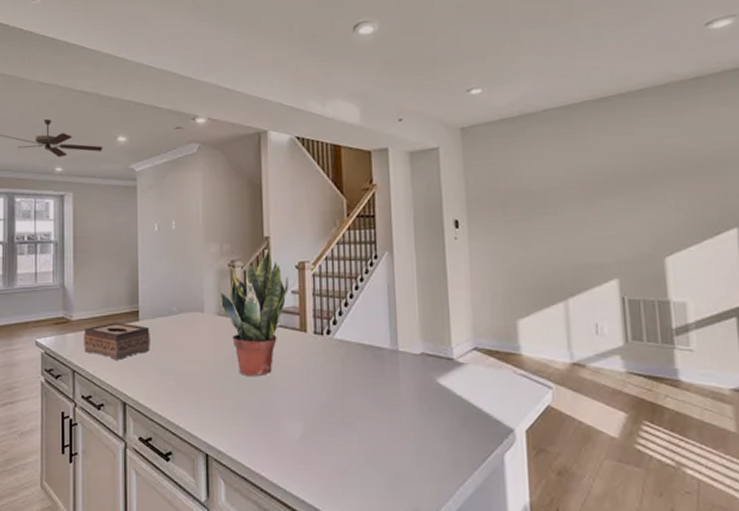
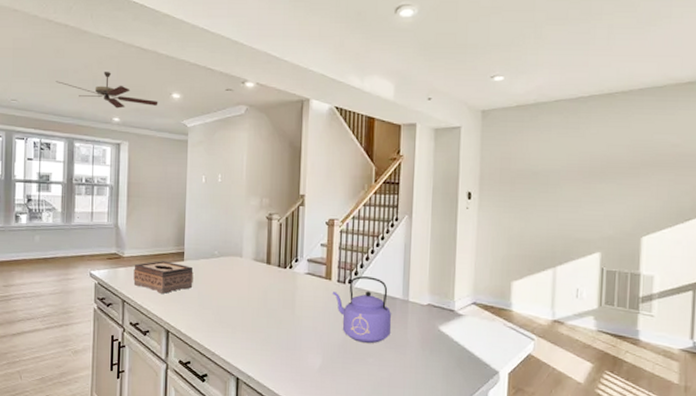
potted plant: present [219,247,289,376] -> none [257,204,319,315]
kettle: none [310,325,380,405] -> present [333,276,391,344]

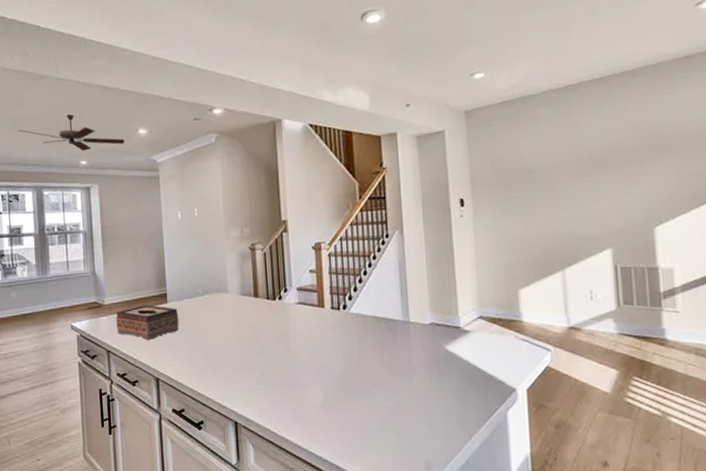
kettle: present [333,276,391,344] -> none [328,300,394,372]

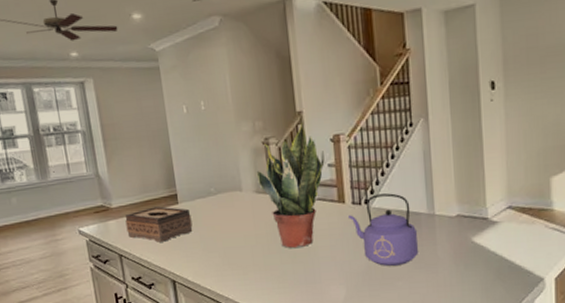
potted plant: none [242,230,306,350] -> present [256,121,325,248]
kettle: none [328,300,394,372] -> present [349,193,418,267]

